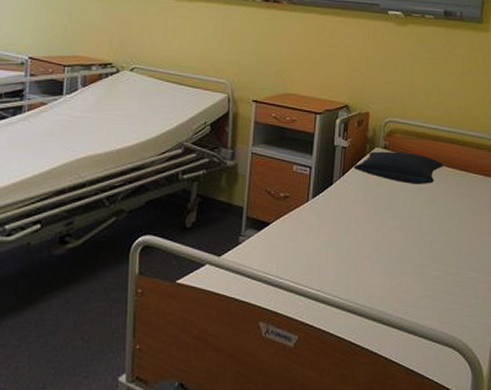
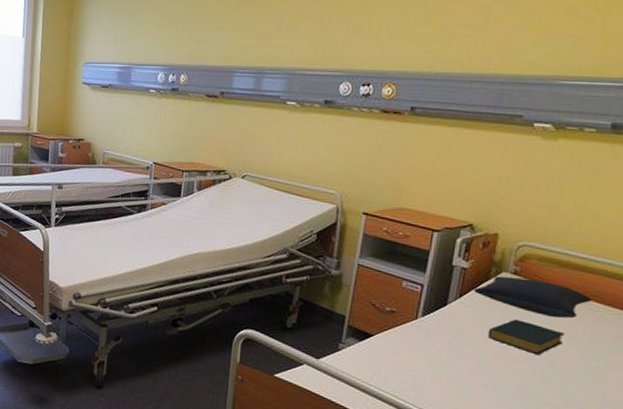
hardback book: none [368,190,427,221] -> present [487,319,565,356]

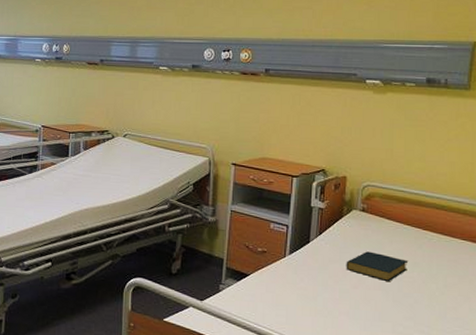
pillow: present [473,276,592,319] -> none [330,213,427,248]

